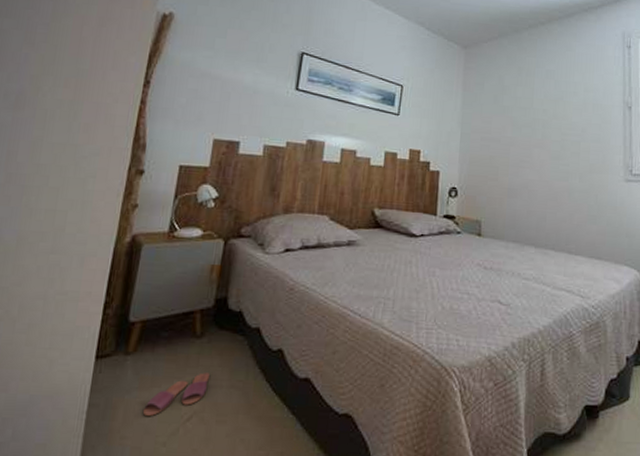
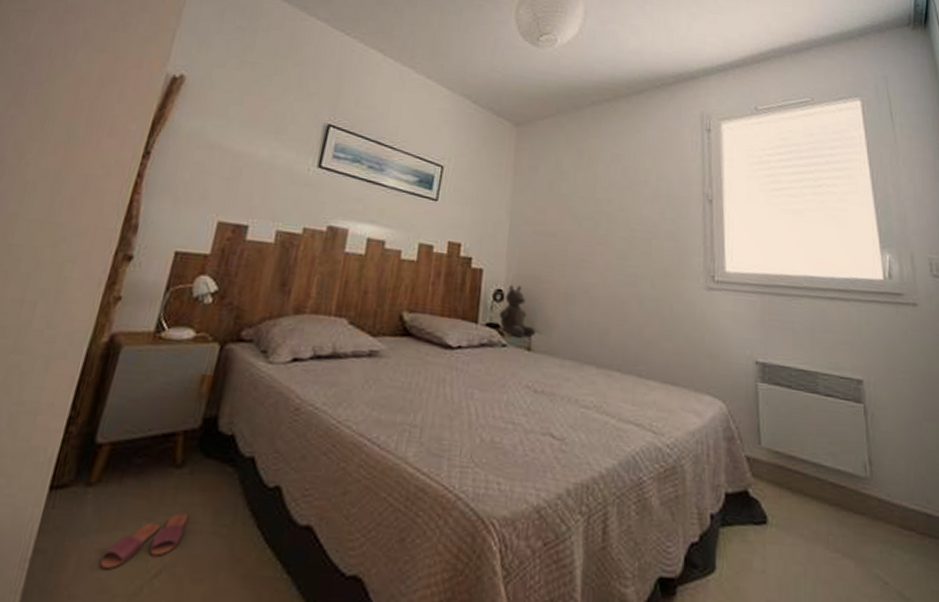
teddy bear: none [453,183,485,226] -> present [498,284,536,338]

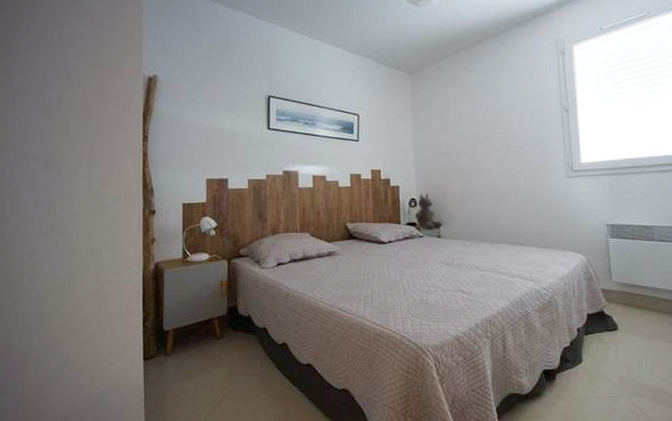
slippers: present [99,513,188,570] -> none [185,365,232,401]

